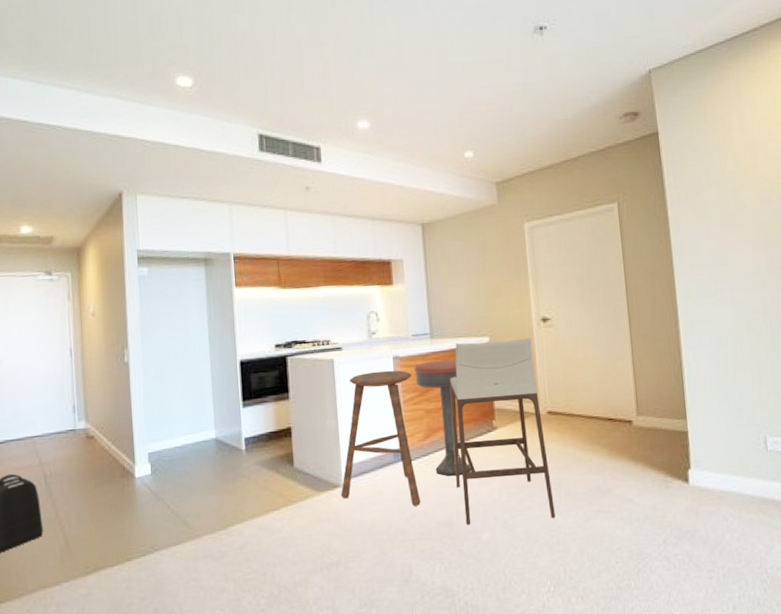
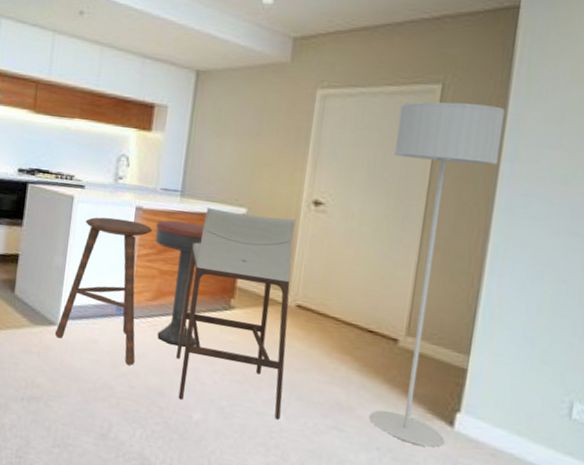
floor lamp: none [591,213,686,507] -> present [370,101,505,448]

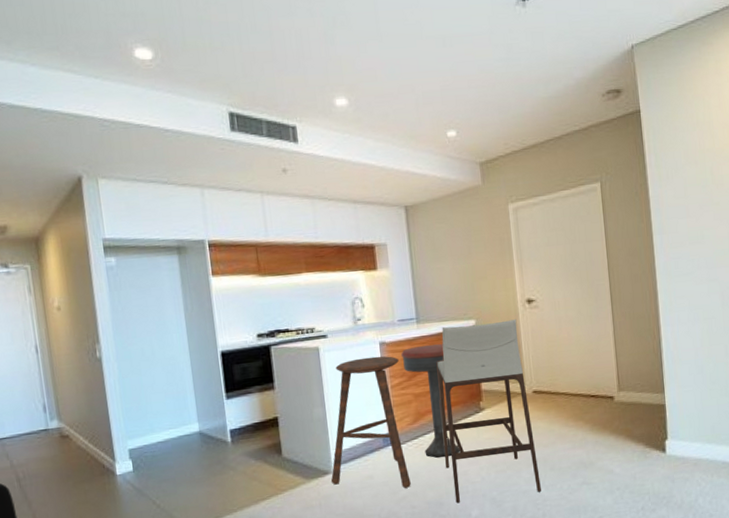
floor lamp: present [370,101,505,448] -> none [574,192,663,476]

